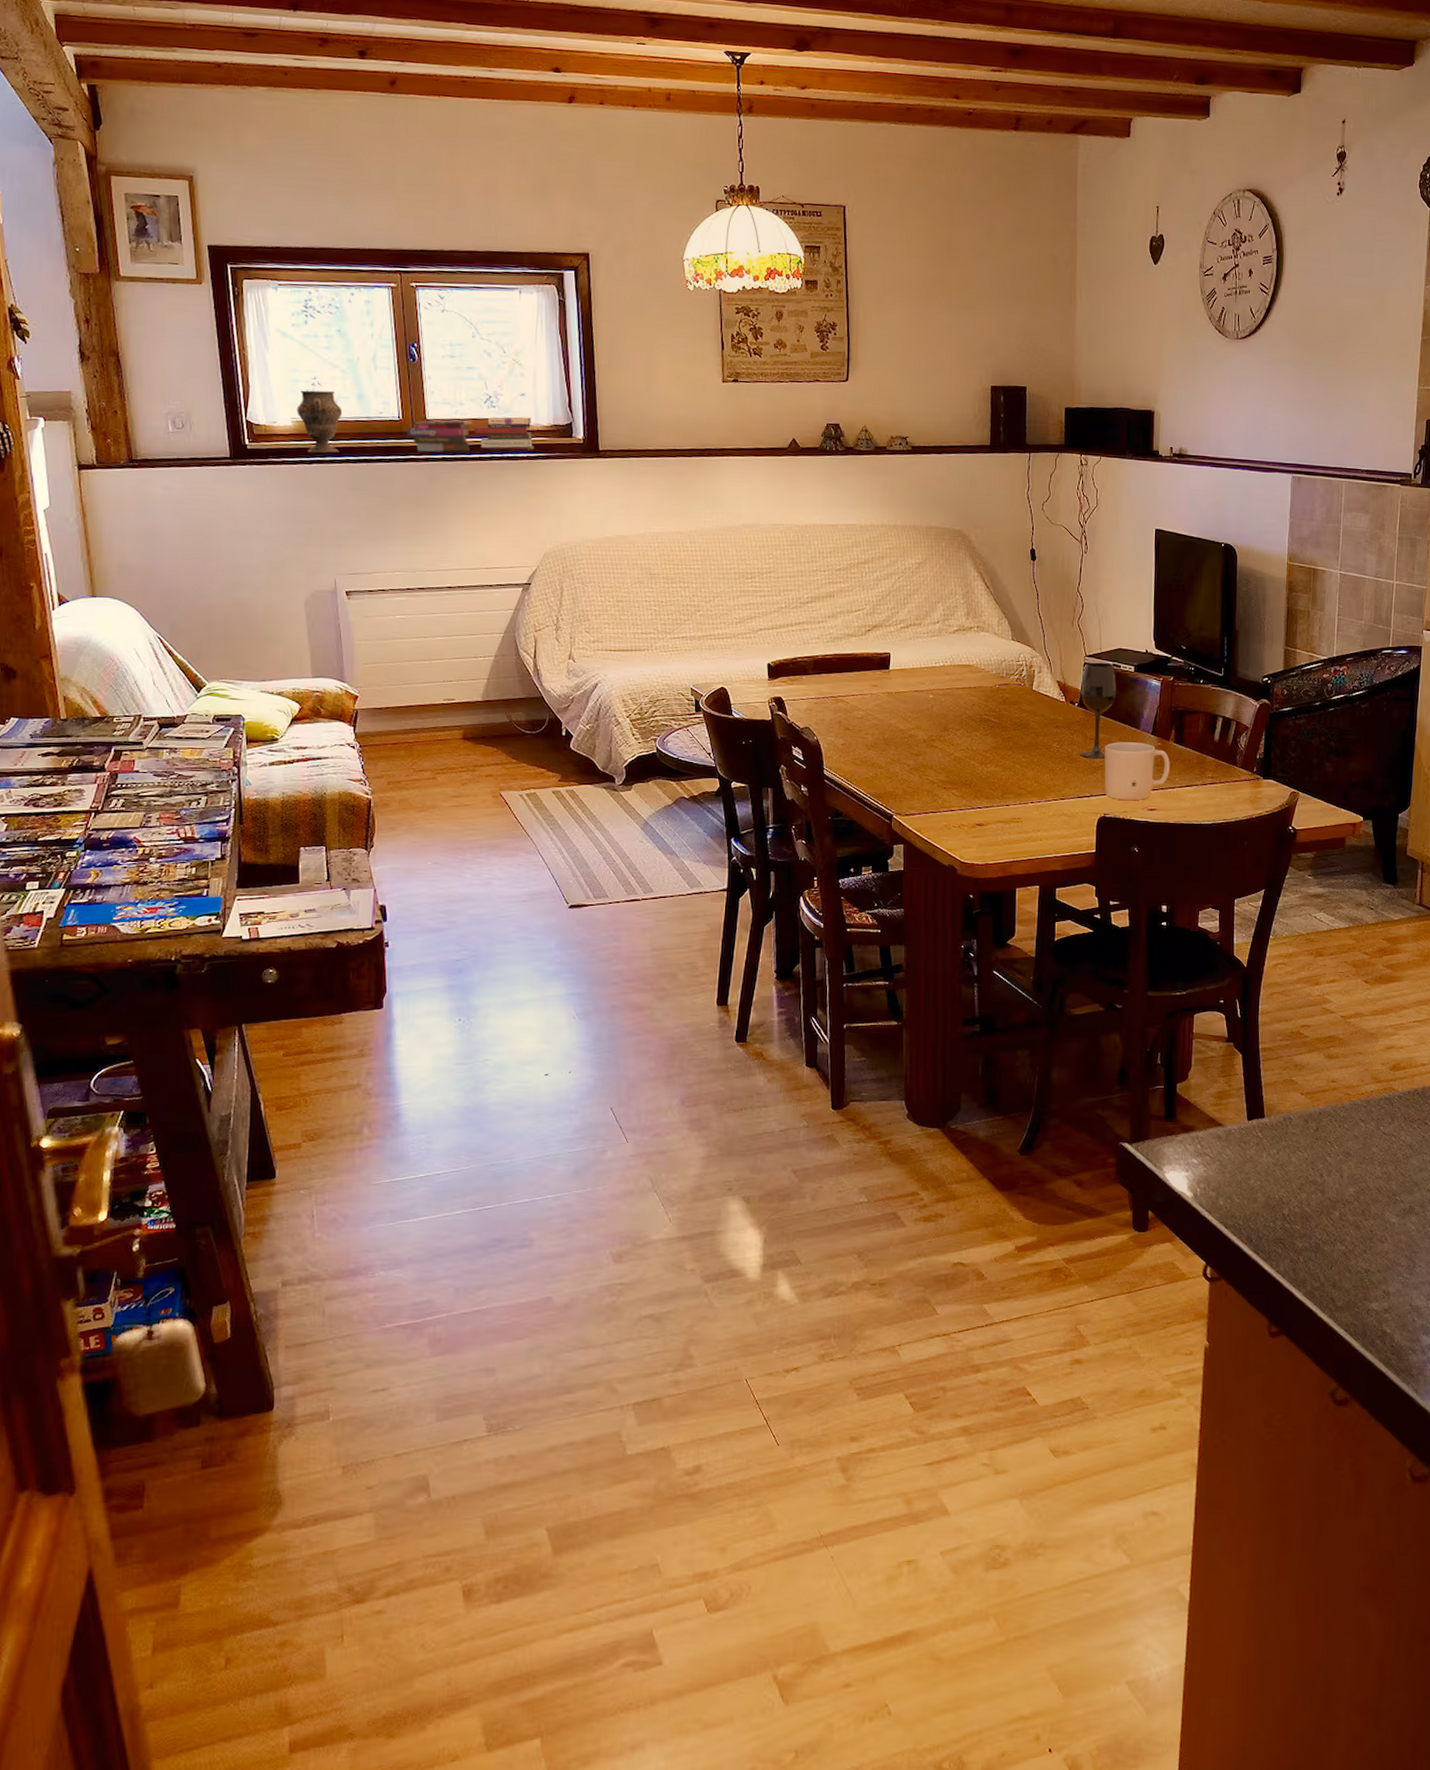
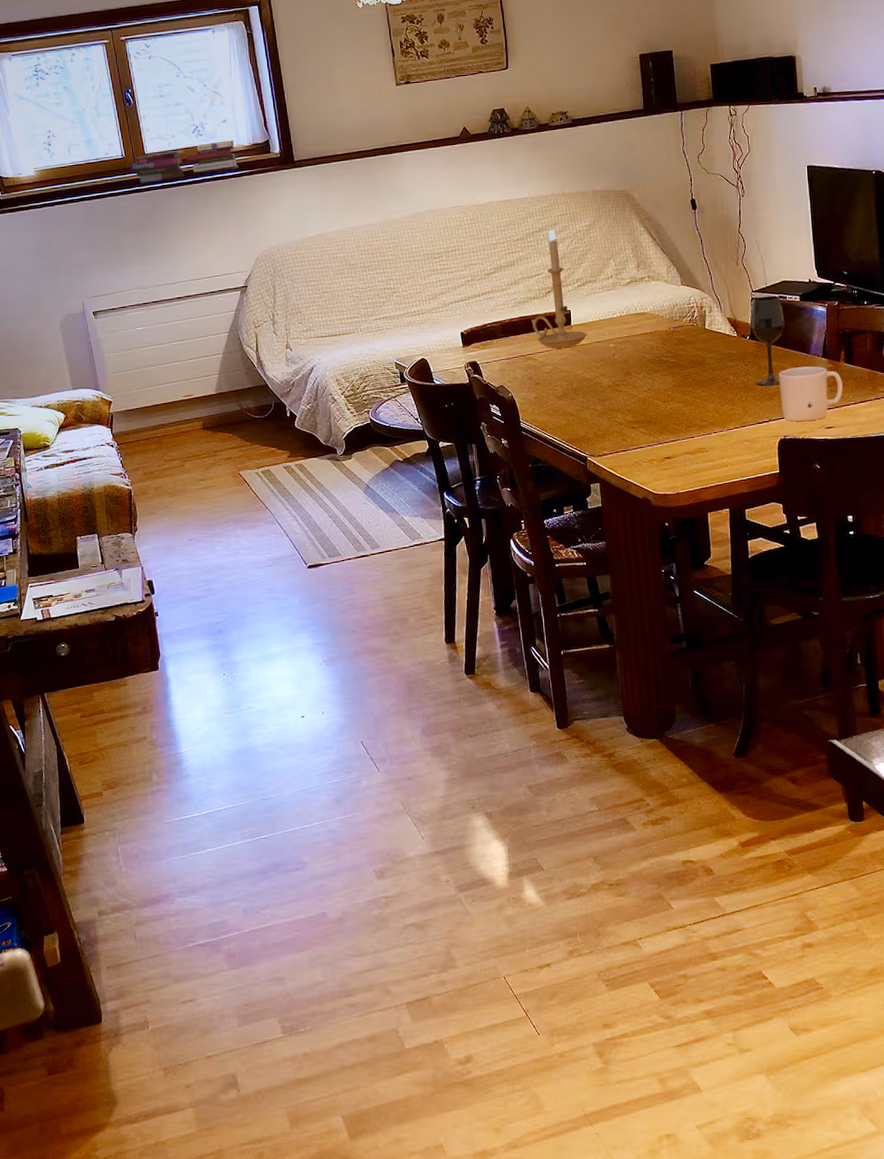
decorative vase: present [297,390,343,454] -> none [37,141,76,197]
candle holder: none [847,563,906,694] -> present [531,229,587,349]

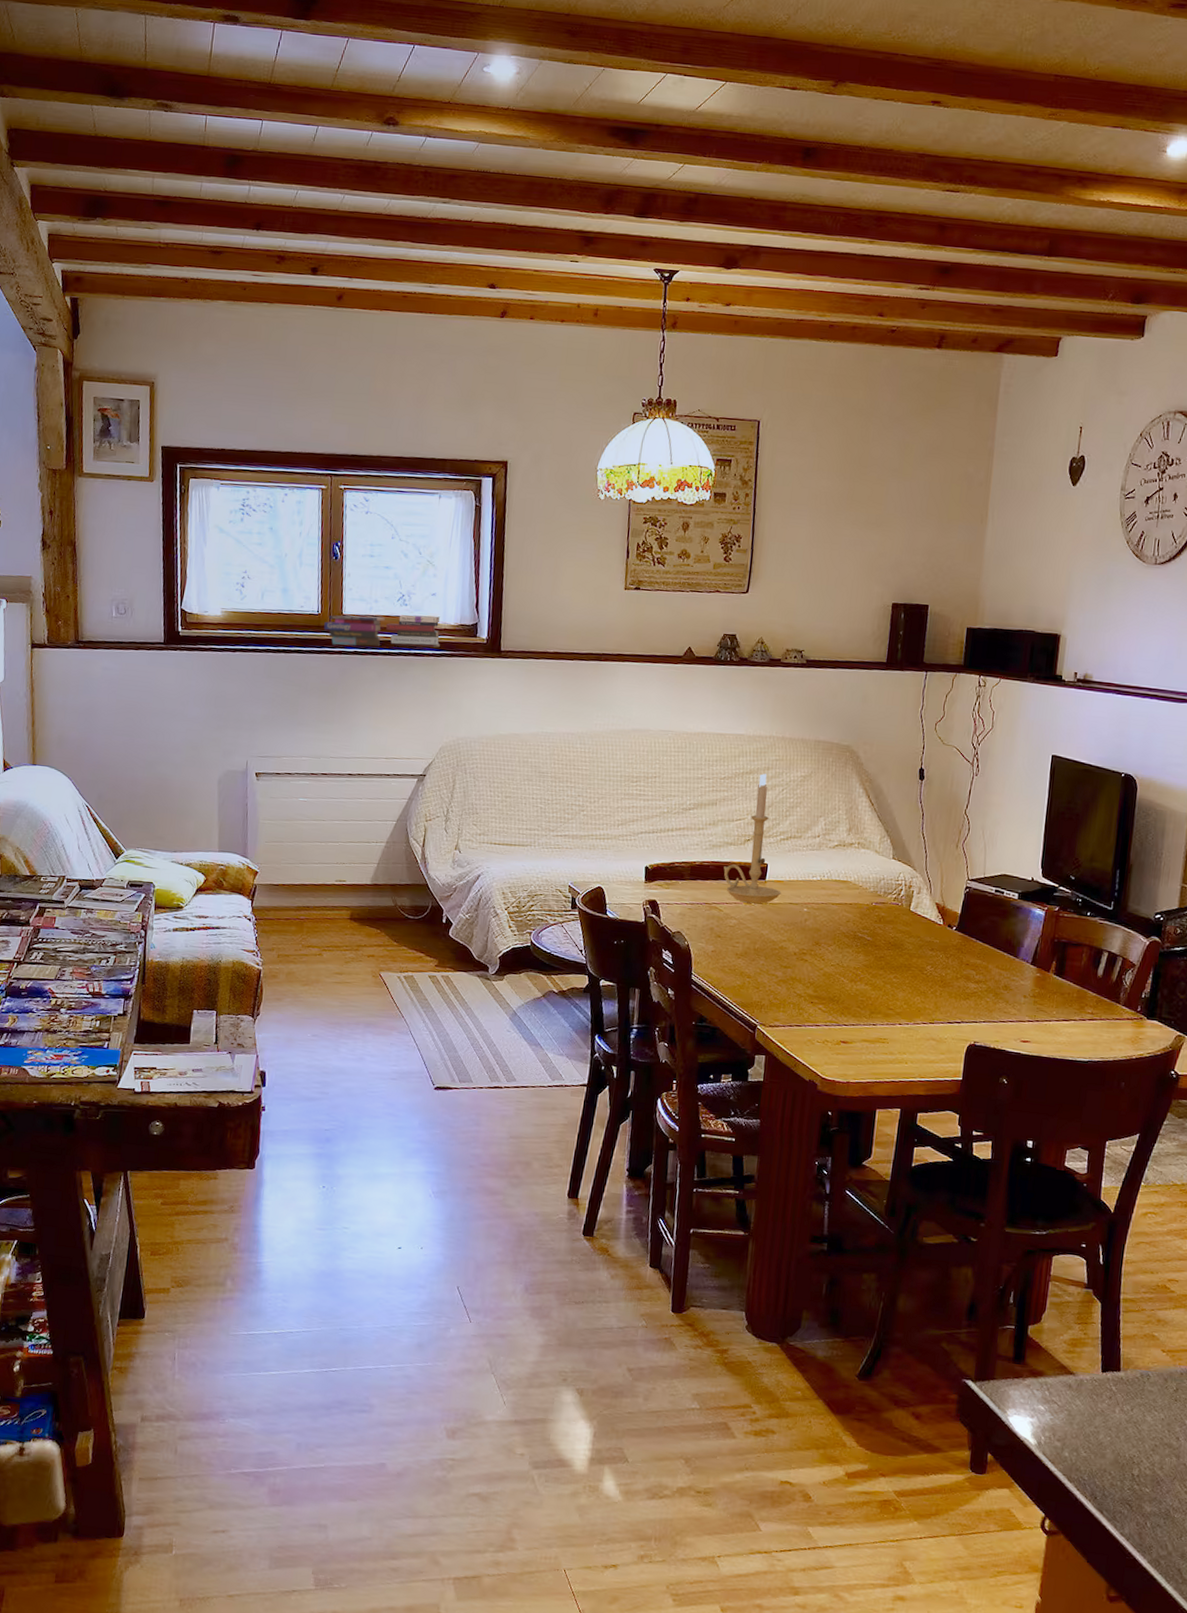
wine glass: present [750,295,785,387] -> none [953,886,998,986]
mug: present [778,366,844,422] -> none [976,969,1049,1031]

